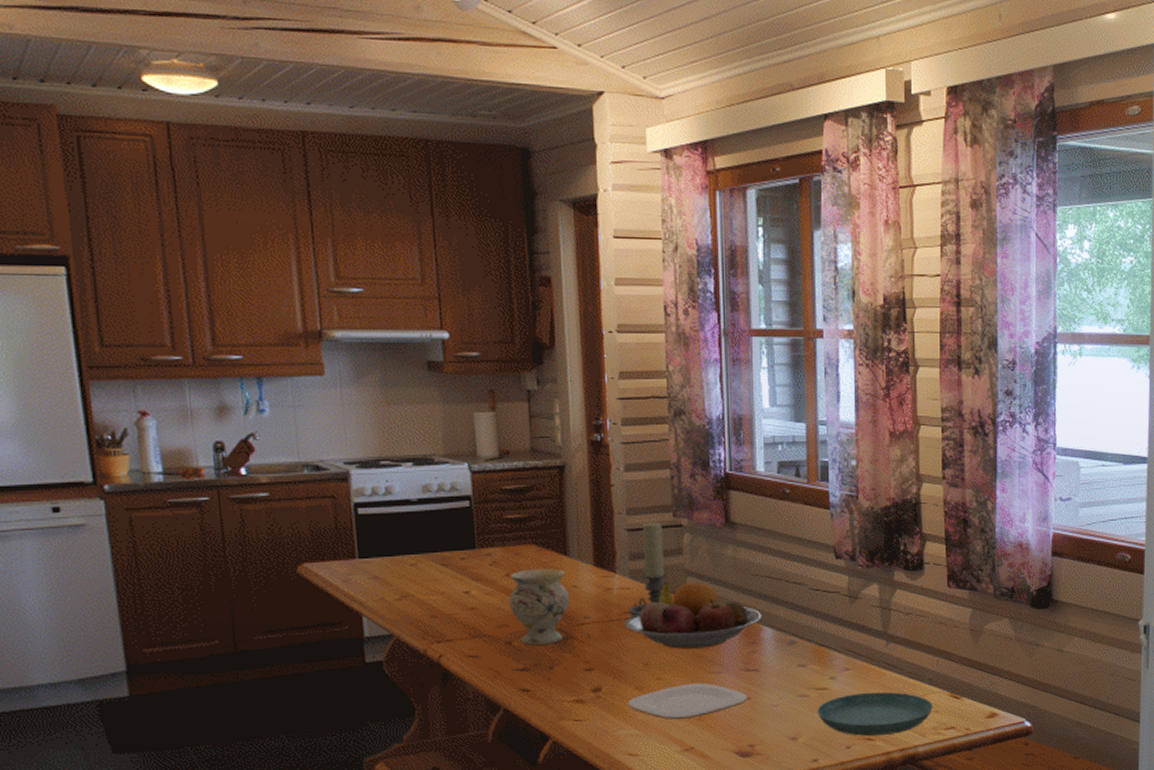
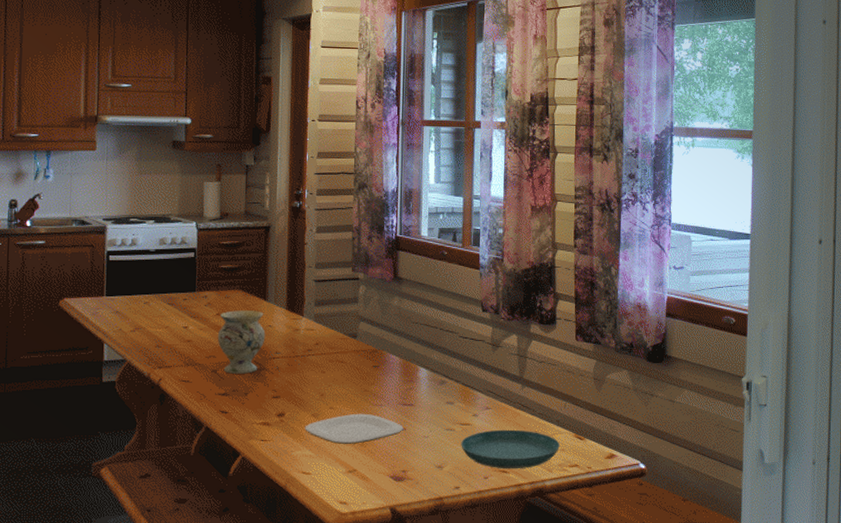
fruit bowl: present [624,581,762,649] -> none [307,325,419,383]
candle holder: present [628,521,667,616] -> none [311,274,344,353]

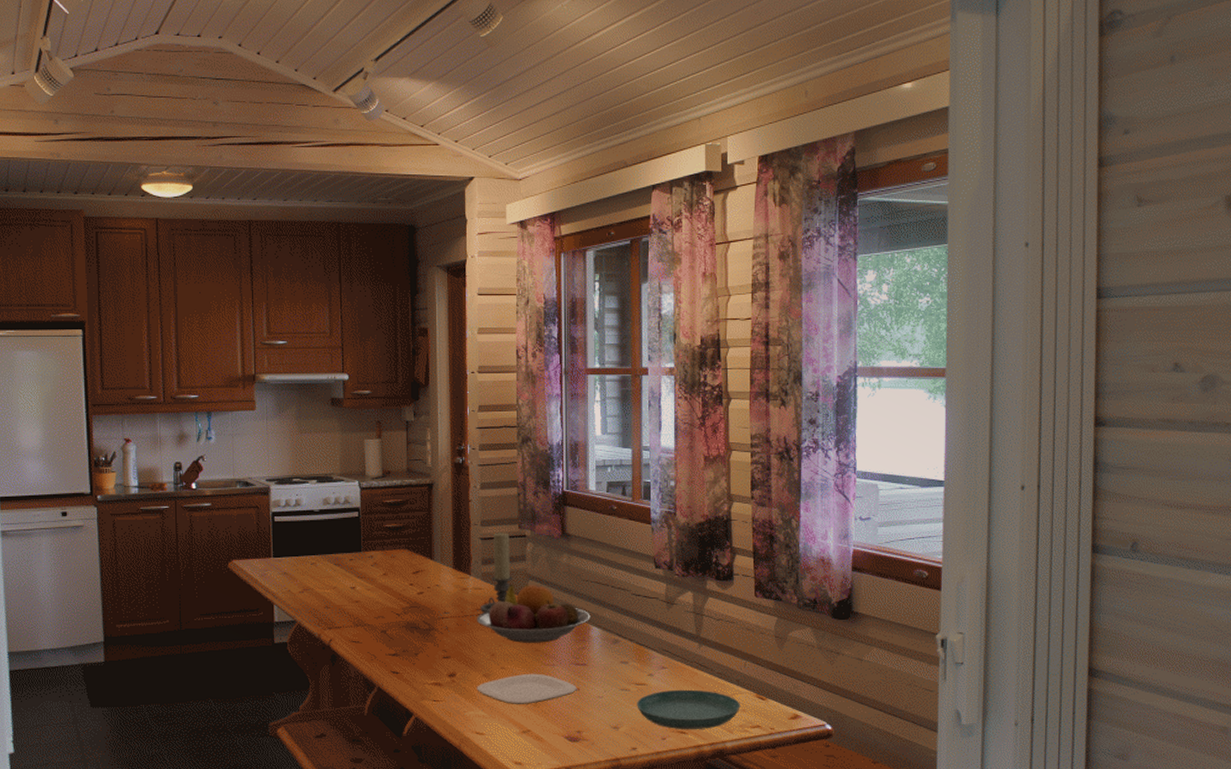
vase: present [217,310,266,374] -> none [385,570,433,634]
fruit bowl: none [307,325,419,383] -> present [476,584,590,643]
candle holder: none [311,274,344,353] -> present [480,531,512,613]

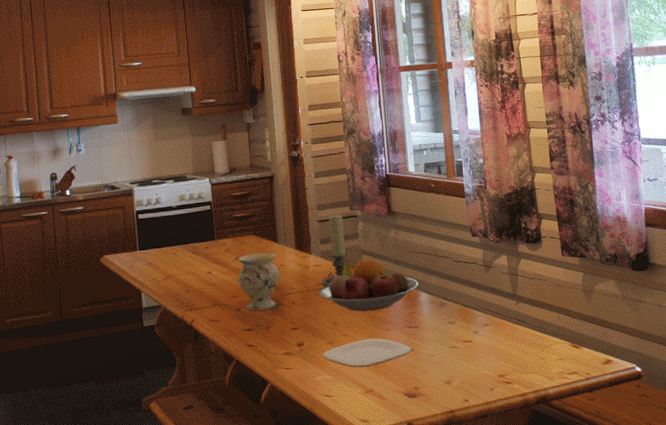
vase: none [385,570,433,634] -> present [237,252,280,311]
saucer: present [637,689,740,730] -> none [465,343,558,380]

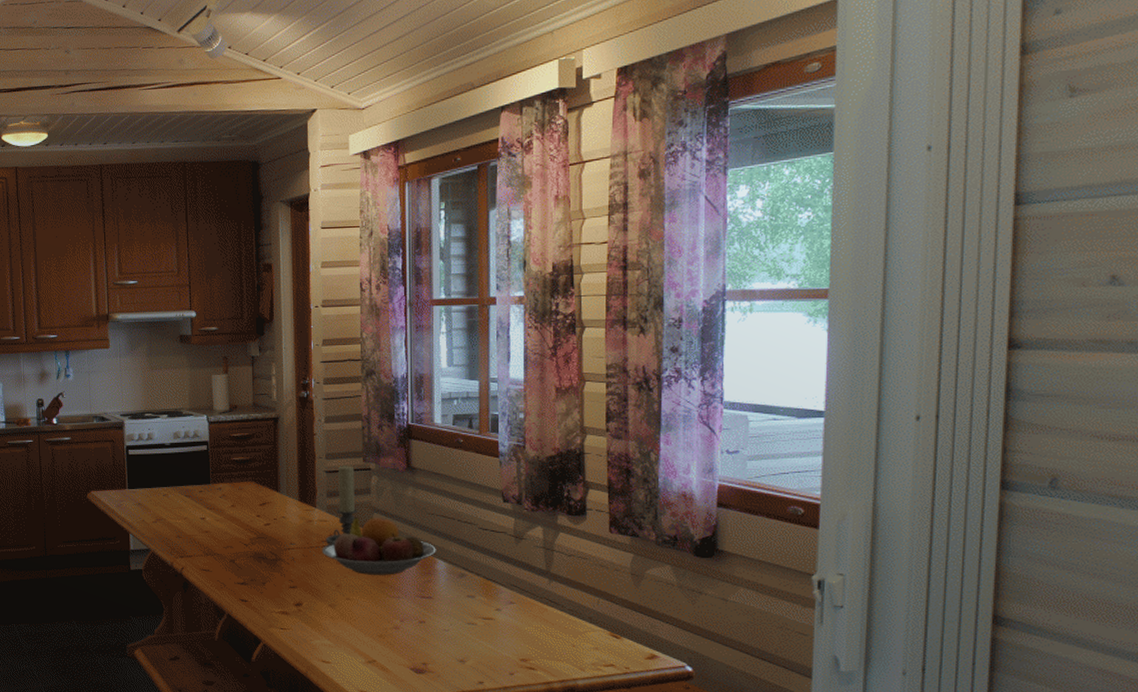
vase: present [237,252,280,311] -> none [233,502,280,564]
plate: present [323,338,412,368] -> none [322,605,423,636]

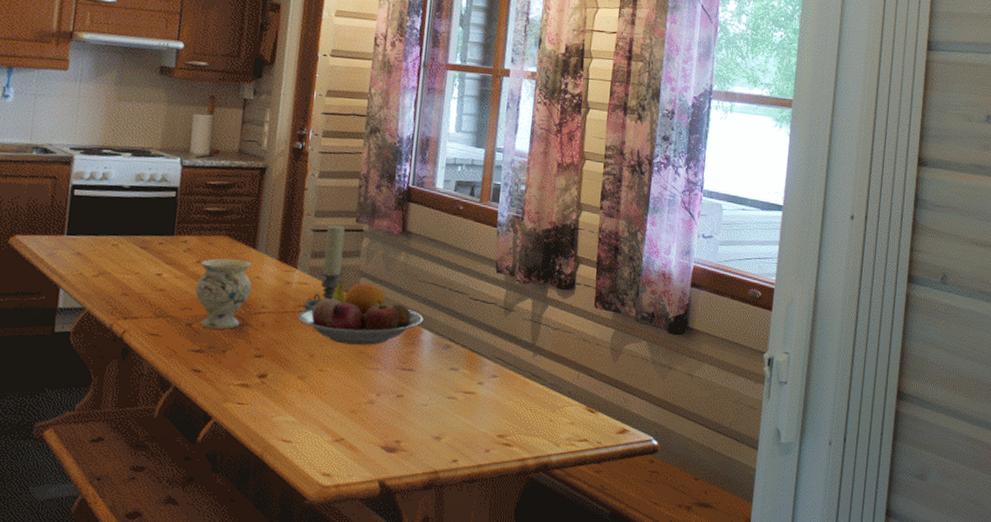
vase: none [233,502,280,564] -> present [195,258,252,329]

